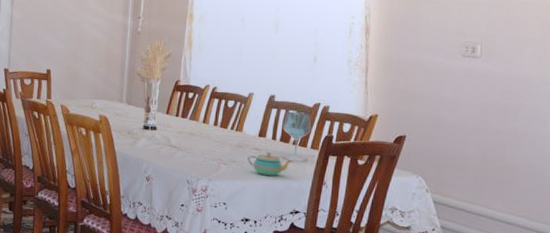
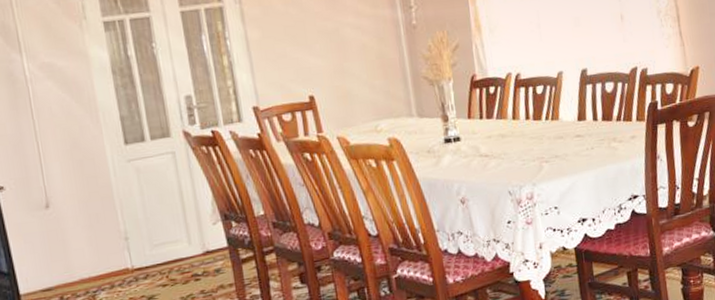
teapot: present [247,151,293,176] -> none [570,135,620,164]
wine glass: present [283,111,312,163] -> none [602,81,635,141]

